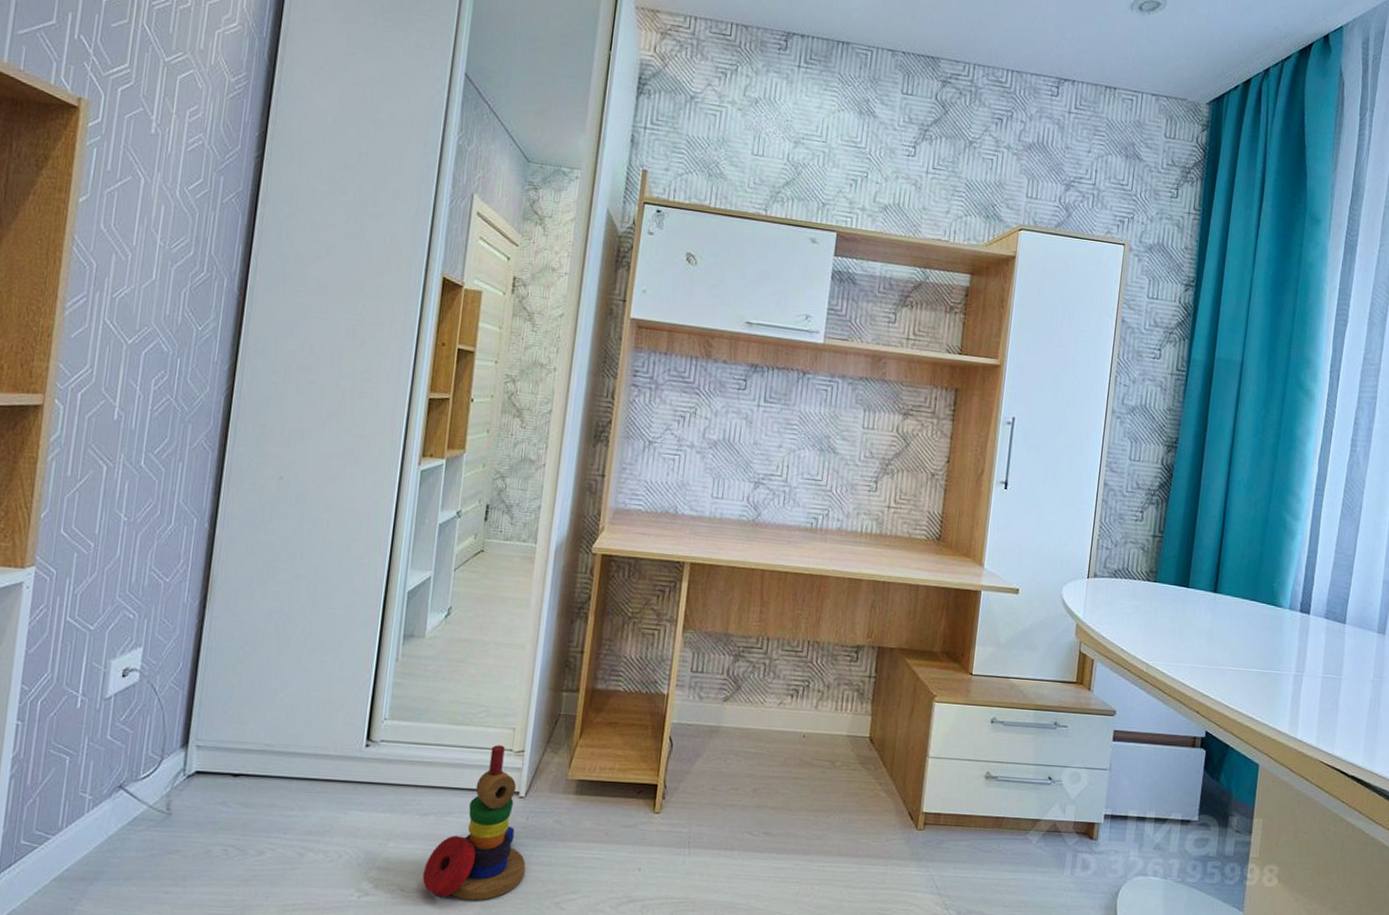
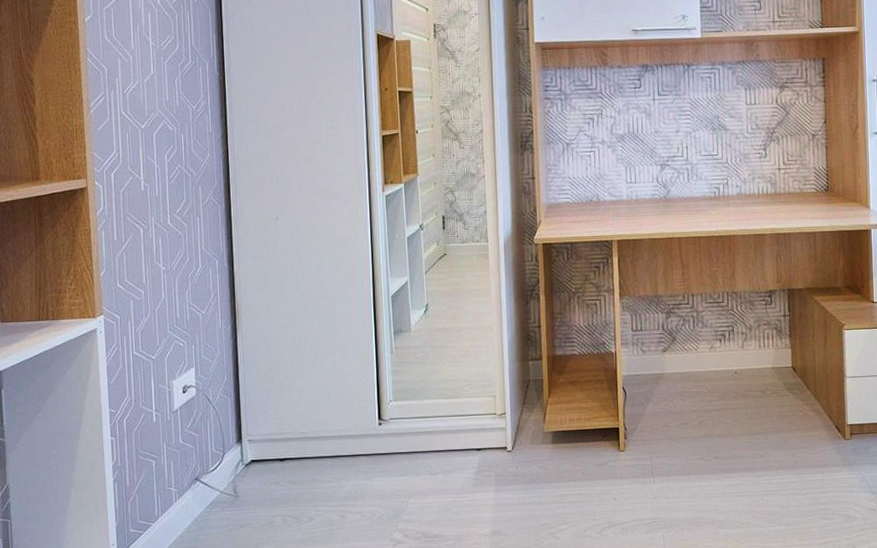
stacking toy: present [422,745,526,901] -> none [440,411,522,540]

